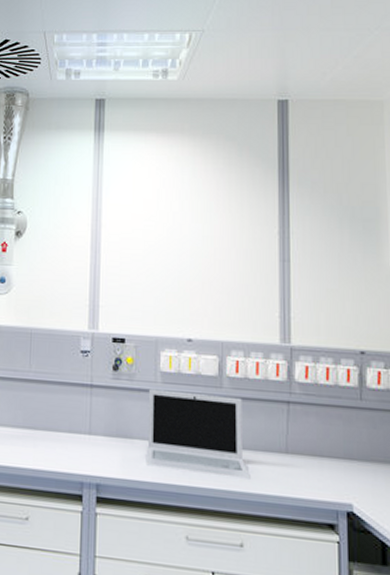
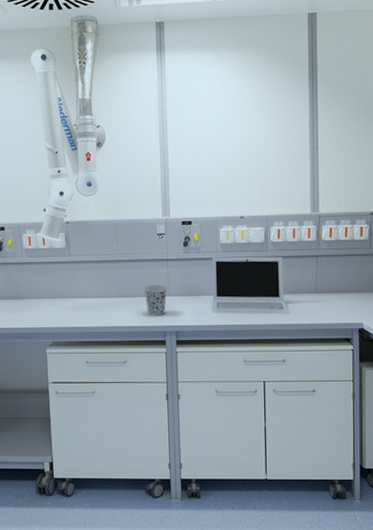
cup: none [59,416,89,460] -> present [144,284,168,316]

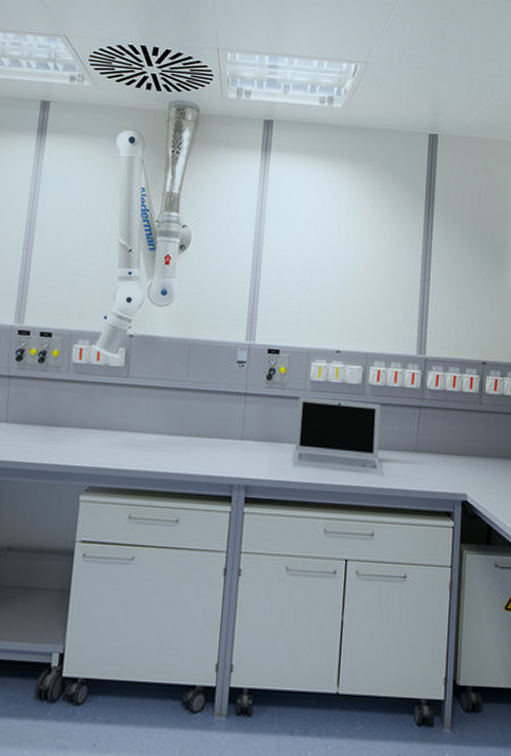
cup: present [144,284,168,316] -> none [213,423,242,464]

